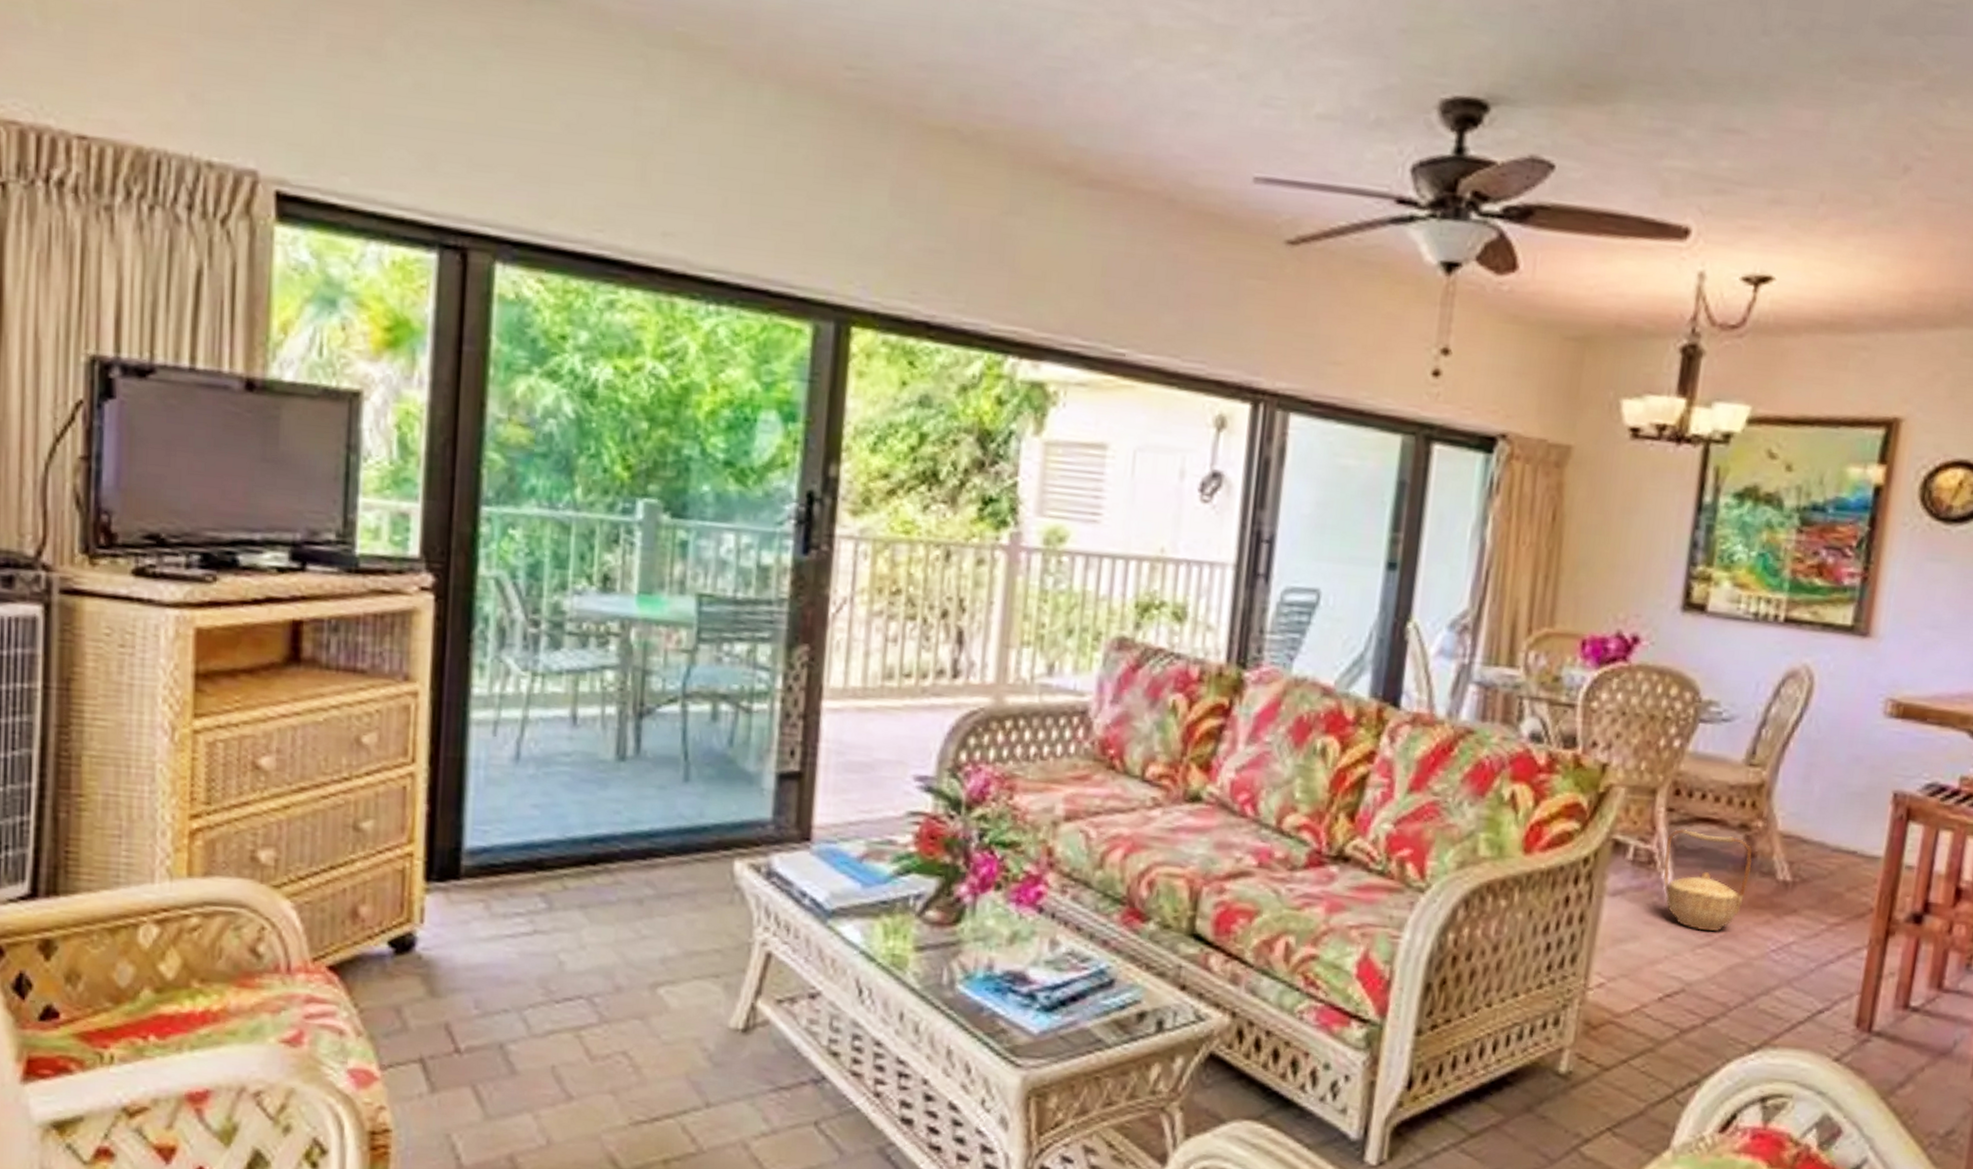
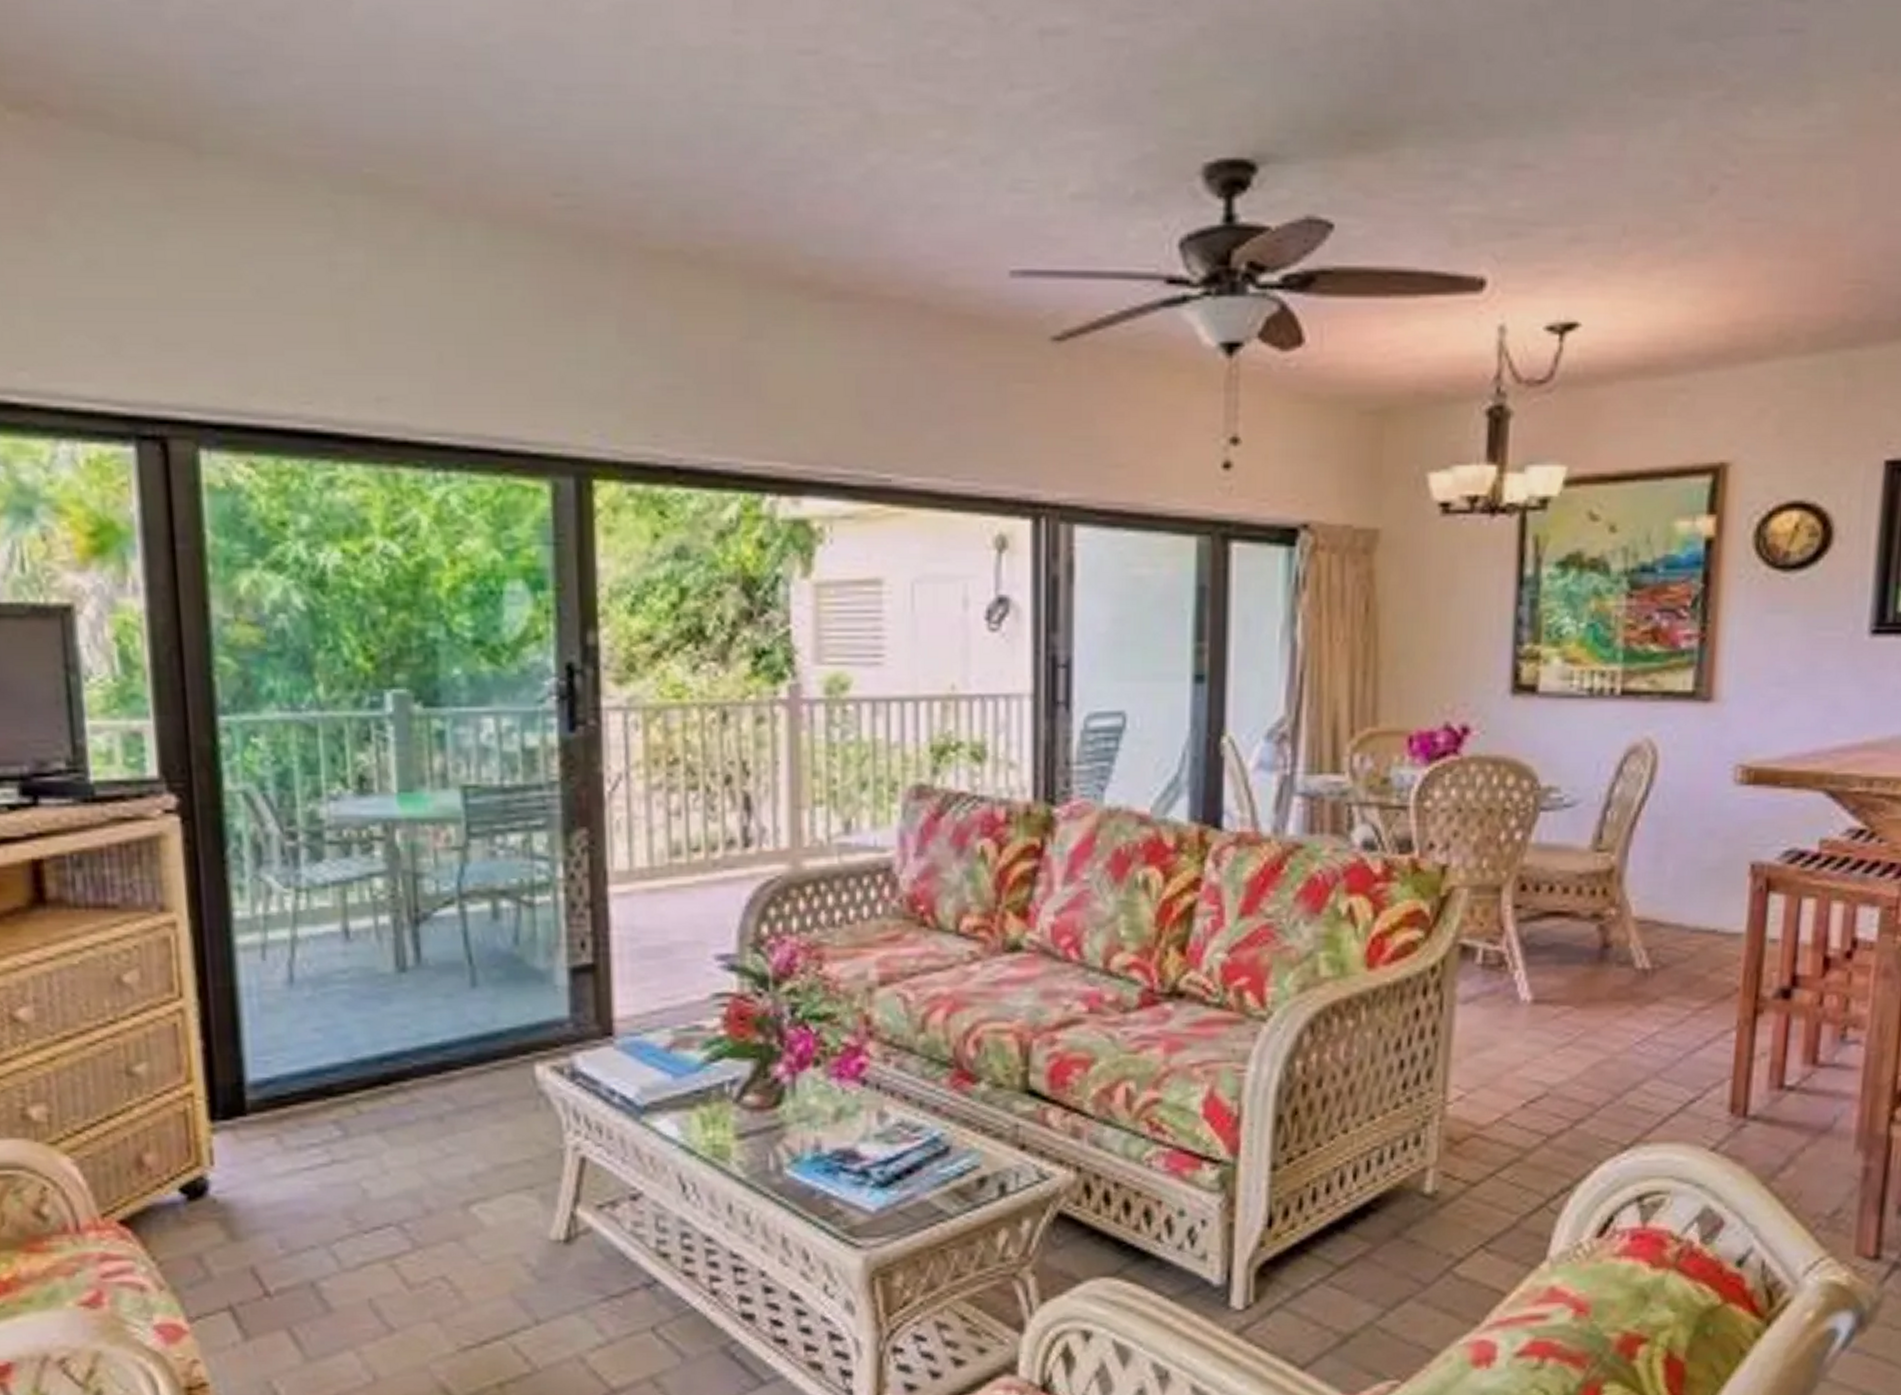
basket: present [1663,828,1753,931] -> none [1515,925,1608,1030]

